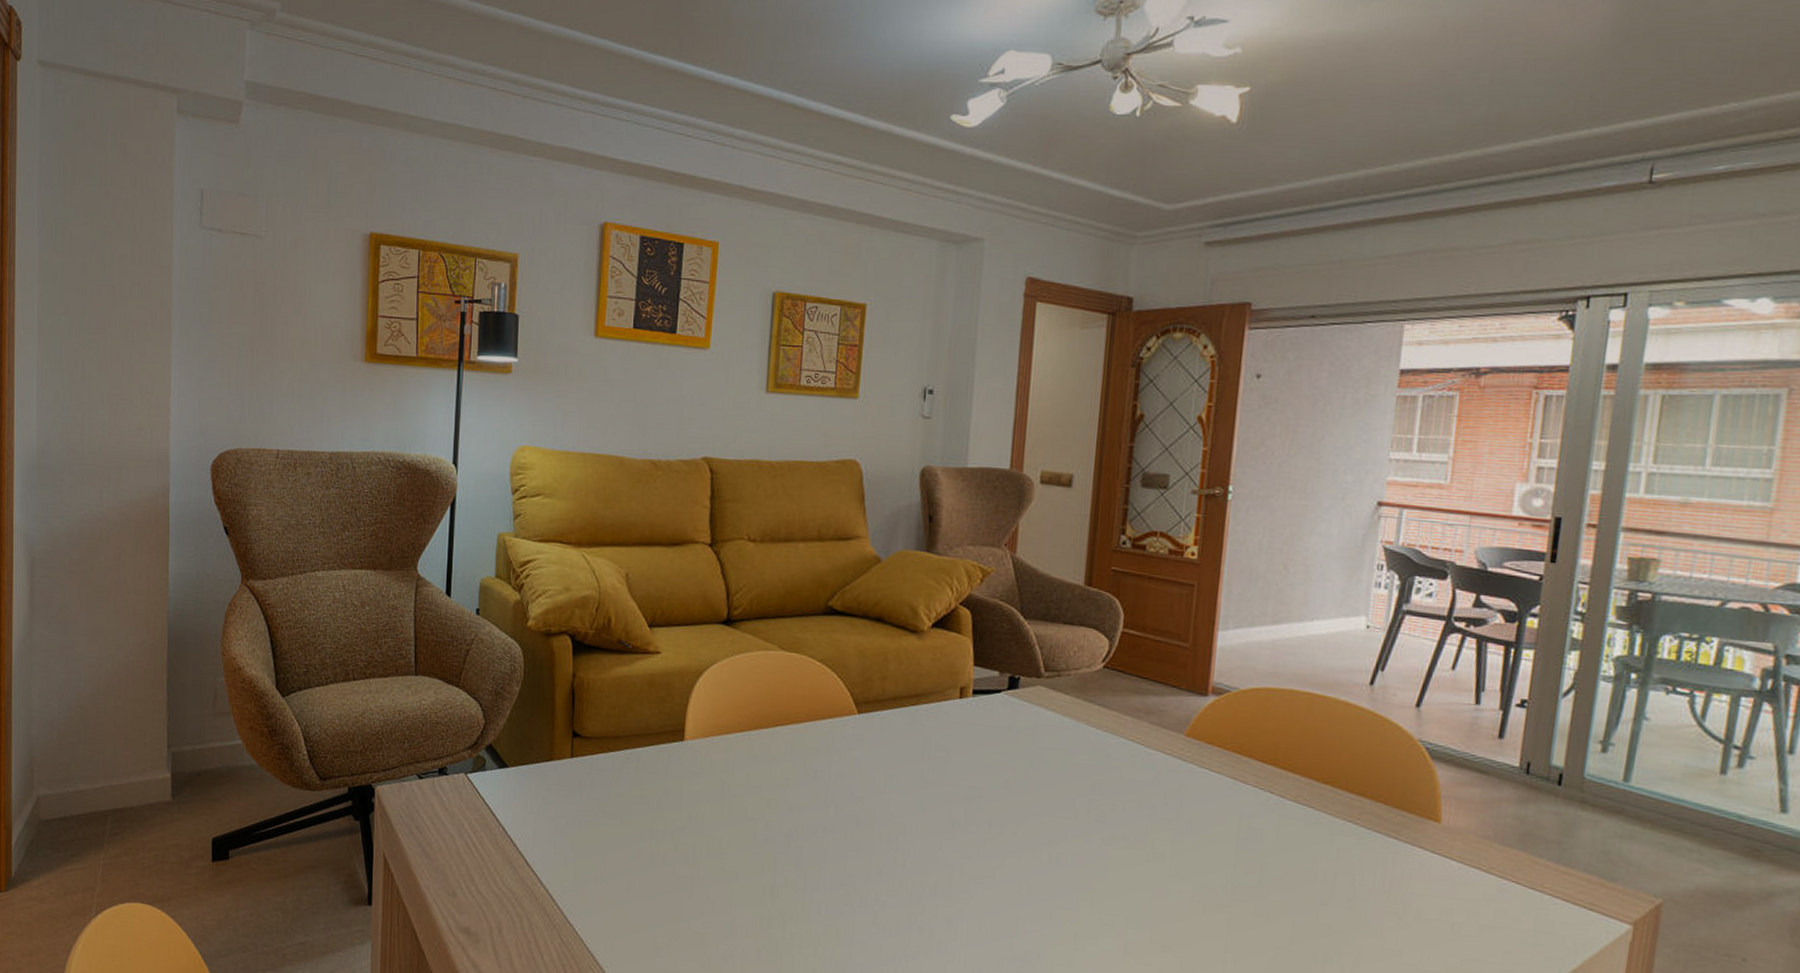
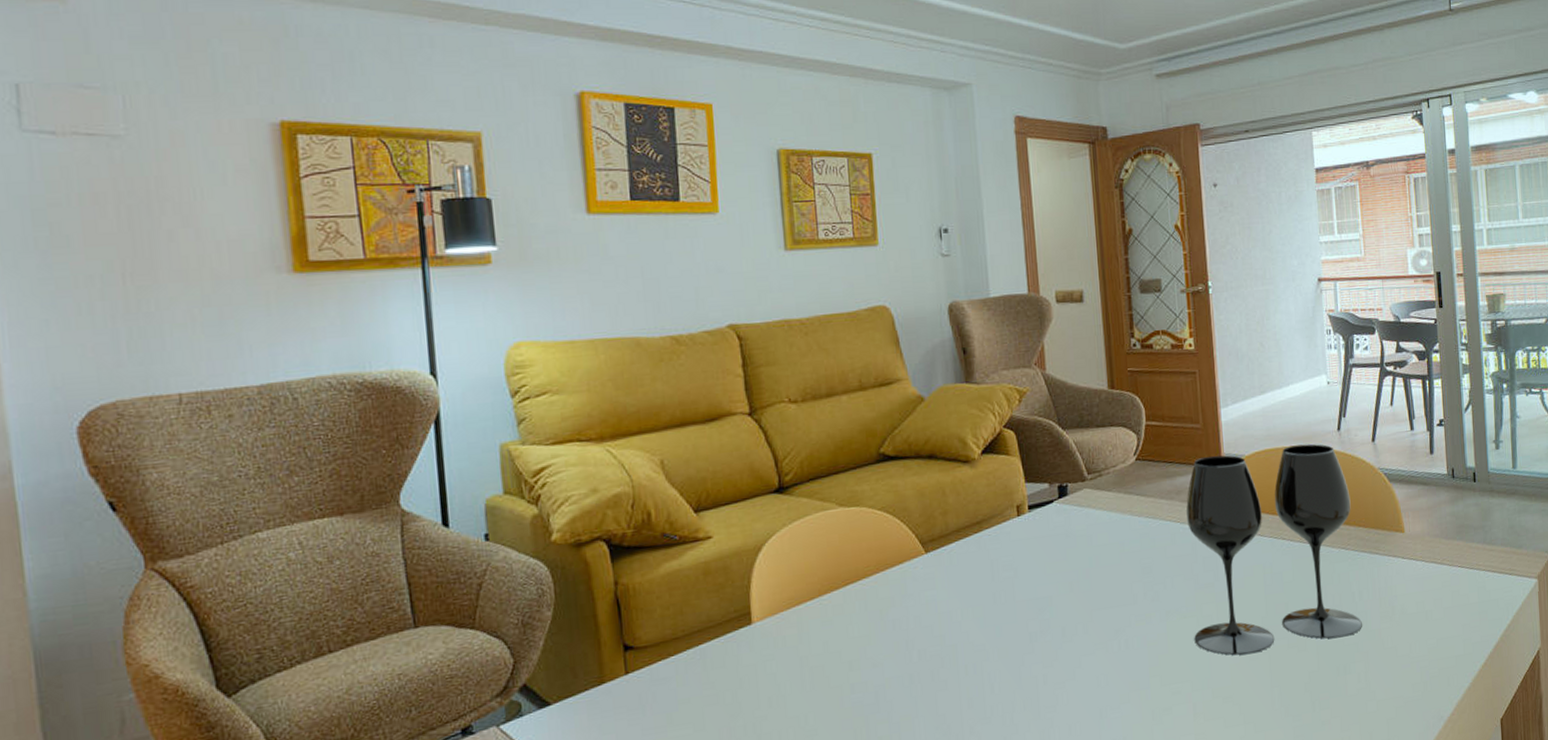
wine glass: none [1138,680,1372,923] -> present [1185,444,1362,656]

